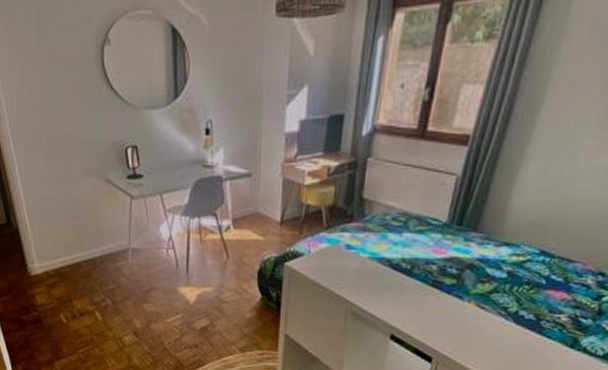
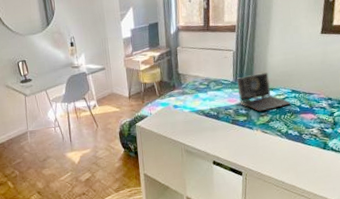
laptop computer: none [450,215,536,276] -> present [236,72,292,112]

